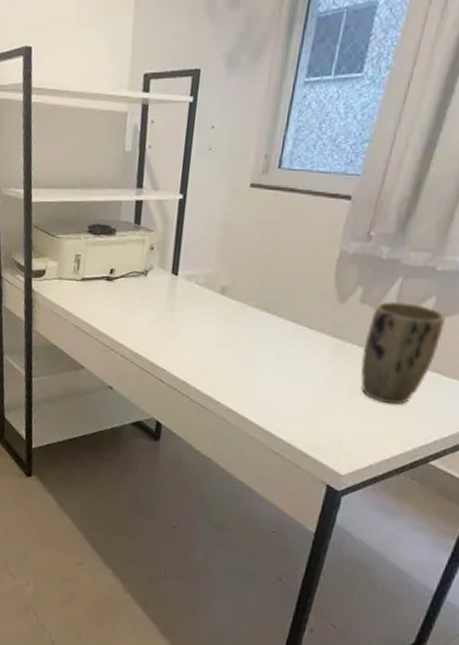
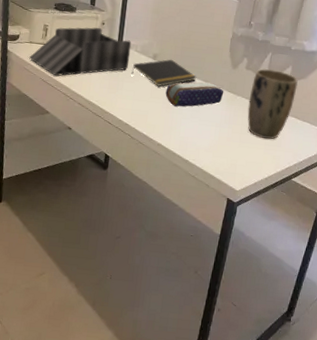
desk organizer: none [58,253,191,322] -> present [29,27,132,77]
notepad: none [190,292,285,331] -> present [131,59,197,87]
pencil case: none [238,323,325,359] -> present [165,82,224,107]

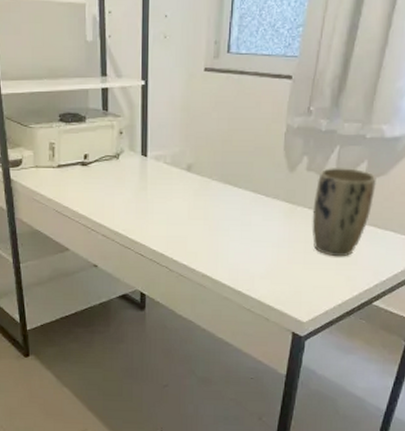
desk organizer: present [29,27,132,77] -> none [37,138,159,205]
notepad: present [131,59,197,87] -> none [162,168,244,204]
pencil case: present [165,82,224,107] -> none [206,193,280,227]

